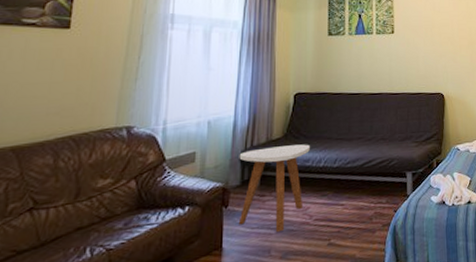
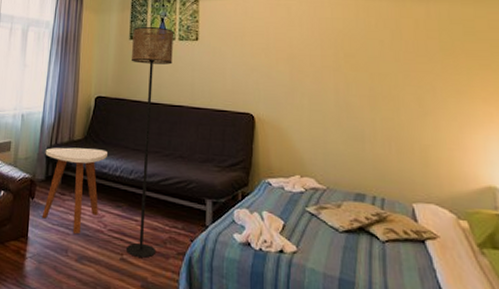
floor lamp: none [330,23,371,239] -> present [125,27,173,258]

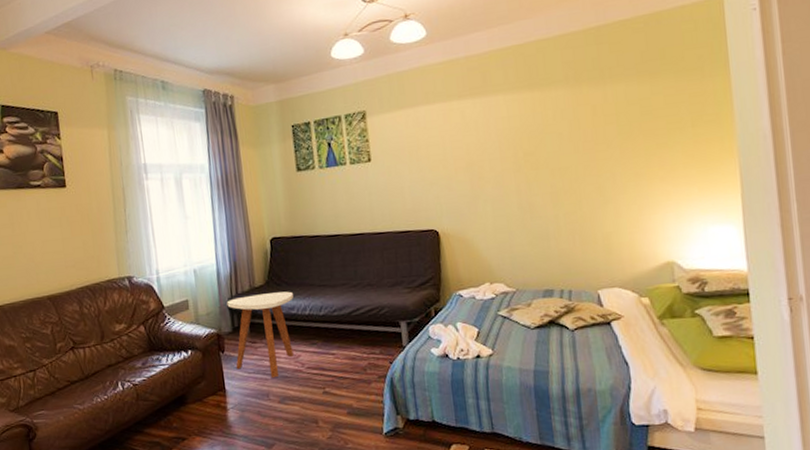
floor lamp: present [125,27,173,258] -> none [299,153,357,388]

